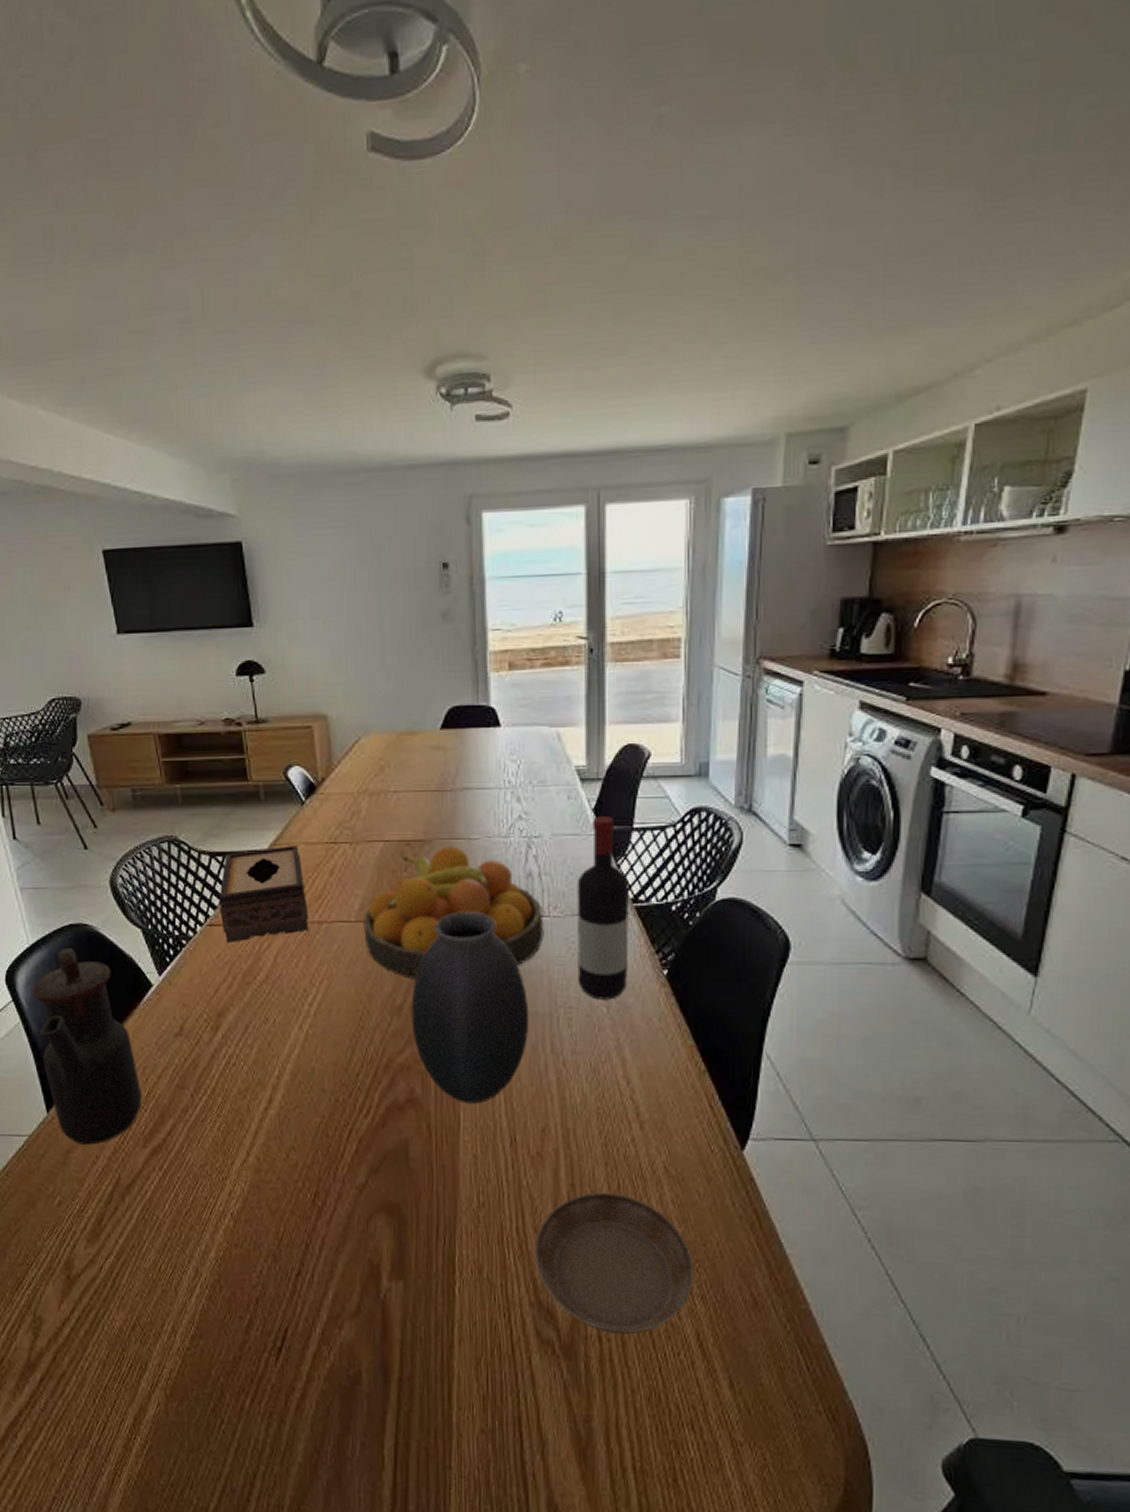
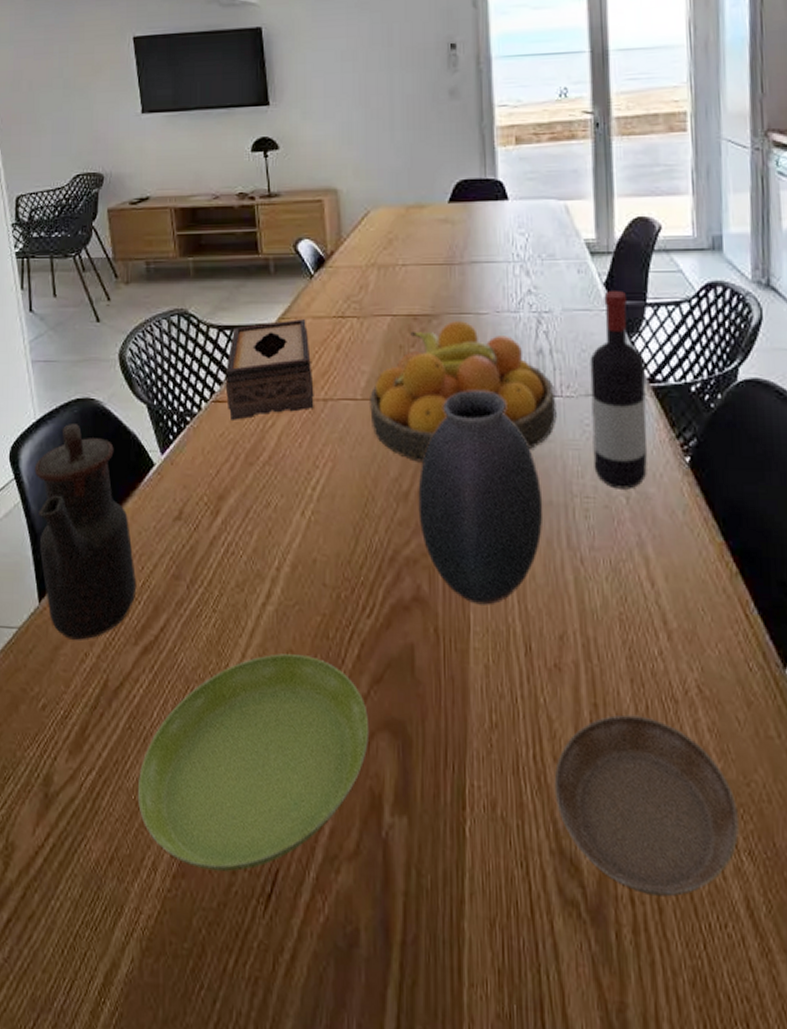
saucer: none [155,1151,368,1332] -> present [138,653,370,872]

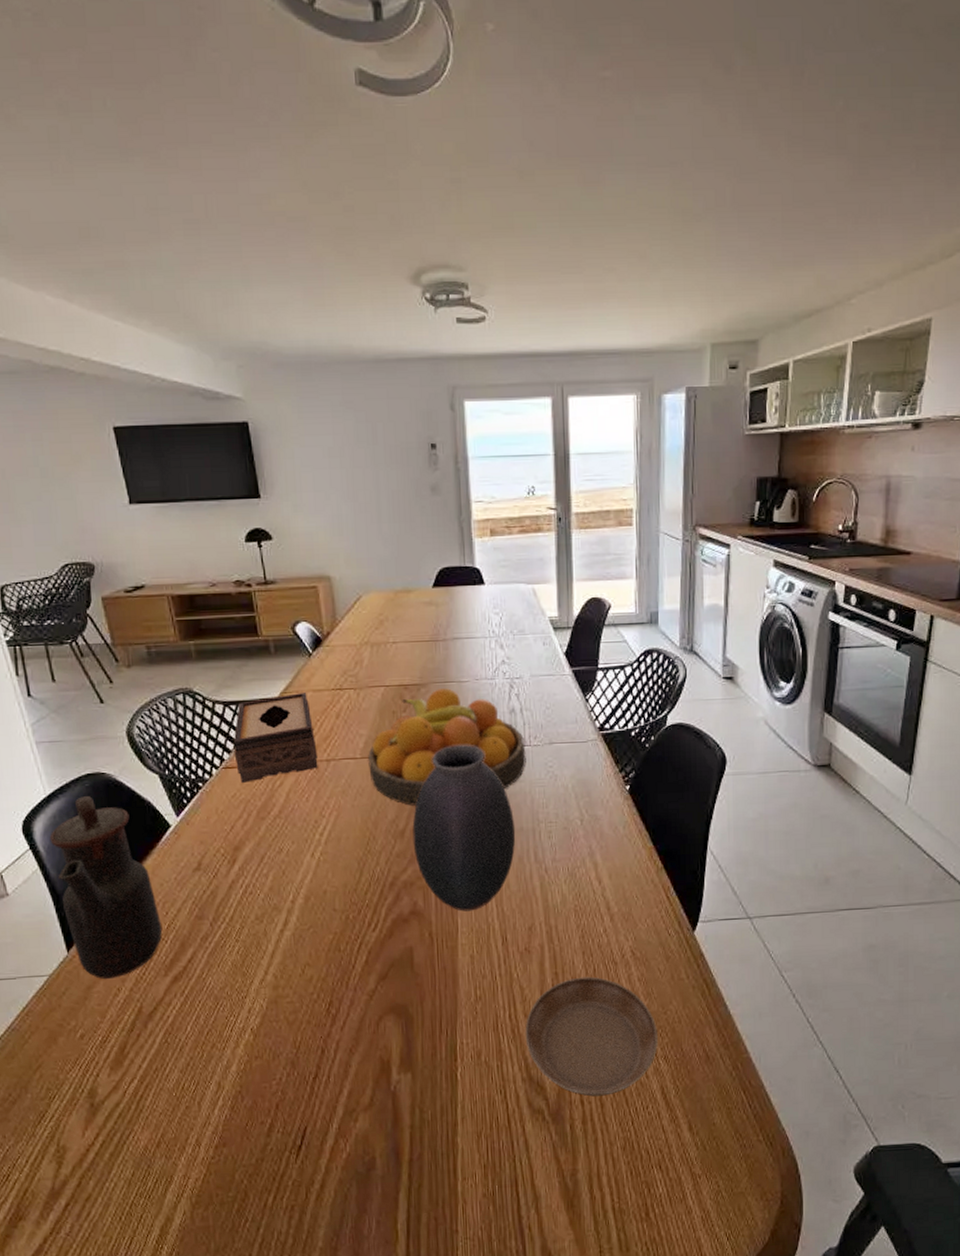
saucer: present [138,653,370,872] -> none [178,966,378,1138]
wine bottle: present [590,291,648,490] -> none [553,659,598,814]

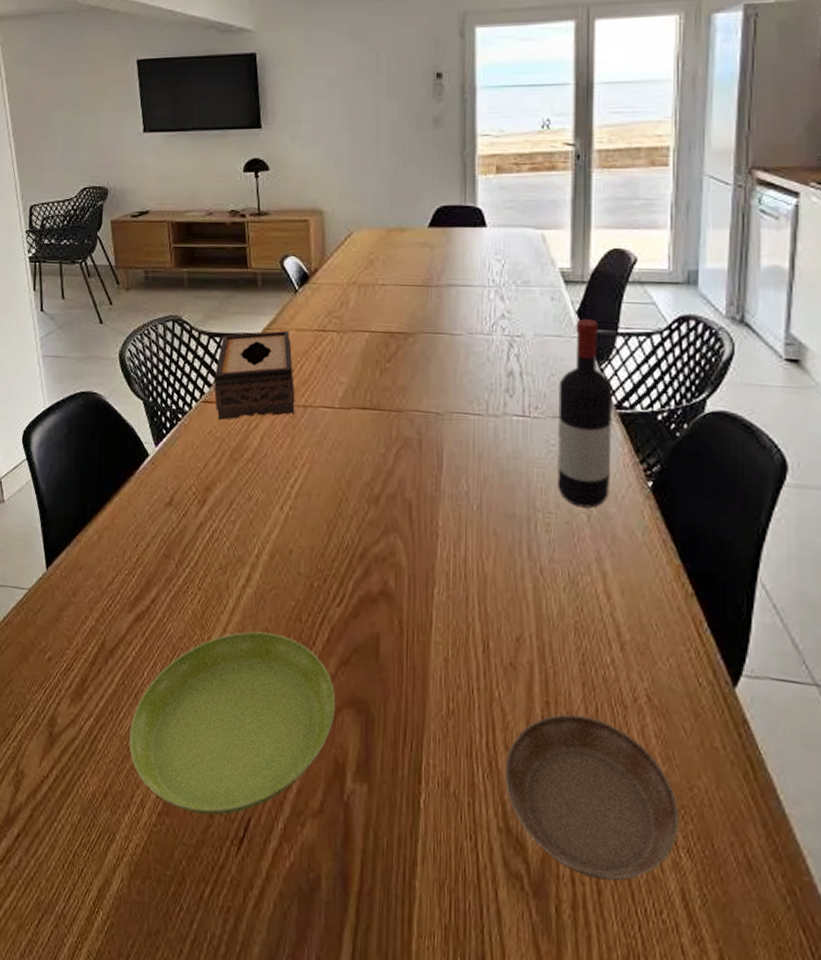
teapot: present [49,796,163,979] -> none [43,414,132,605]
saucer: none [178,966,378,1138] -> present [129,631,336,816]
fruit bowl: present [368,688,526,807] -> none [346,340,524,471]
vase: present [412,745,516,912] -> none [388,406,507,605]
wine bottle: none [553,659,598,814] -> present [557,319,612,508]

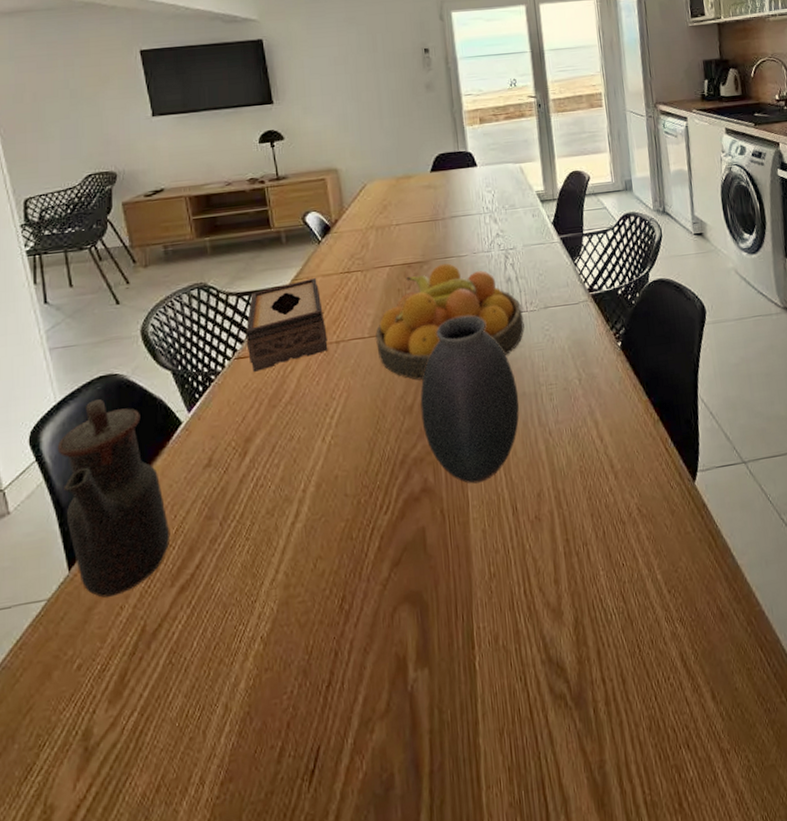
teapot: none [43,414,132,605] -> present [57,399,170,598]
saucer: present [129,631,336,816] -> none [182,557,392,769]
fruit bowl: none [346,340,524,471] -> present [376,263,525,381]
vase: none [388,406,507,605] -> present [420,315,520,484]
saucer: present [504,714,679,881] -> none [541,539,673,673]
wine bottle: present [557,319,612,508] -> none [546,227,592,375]

